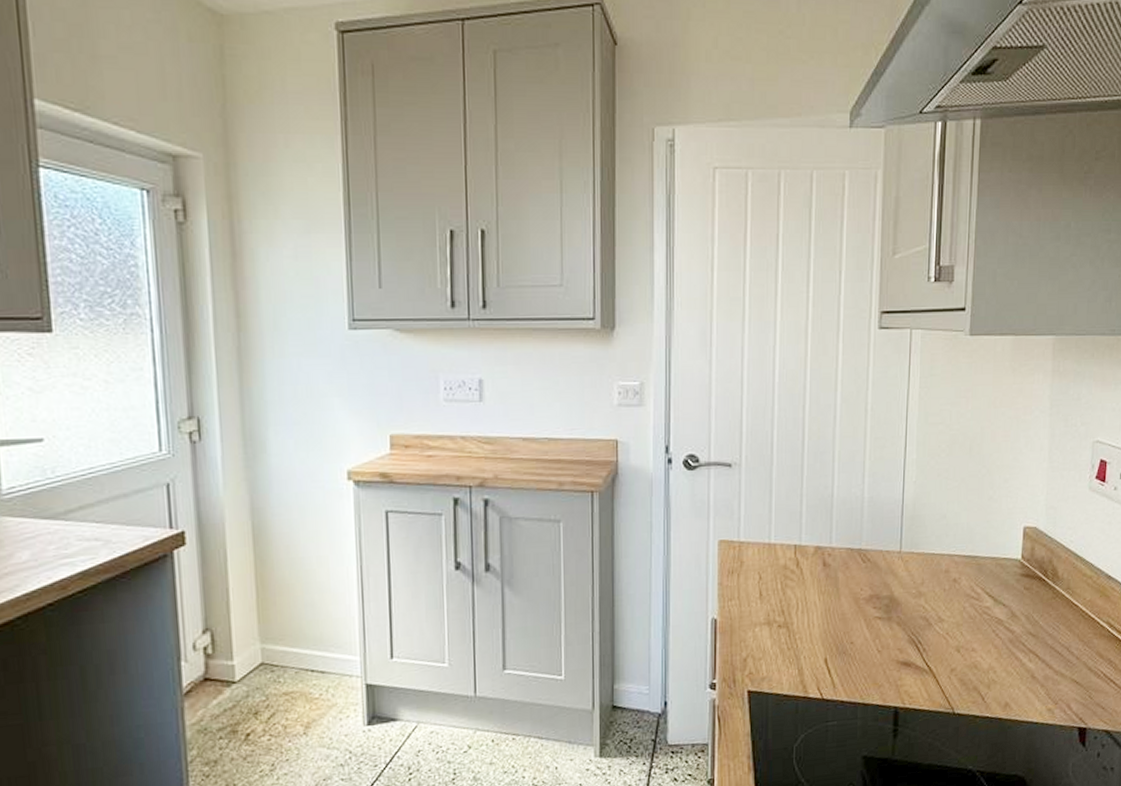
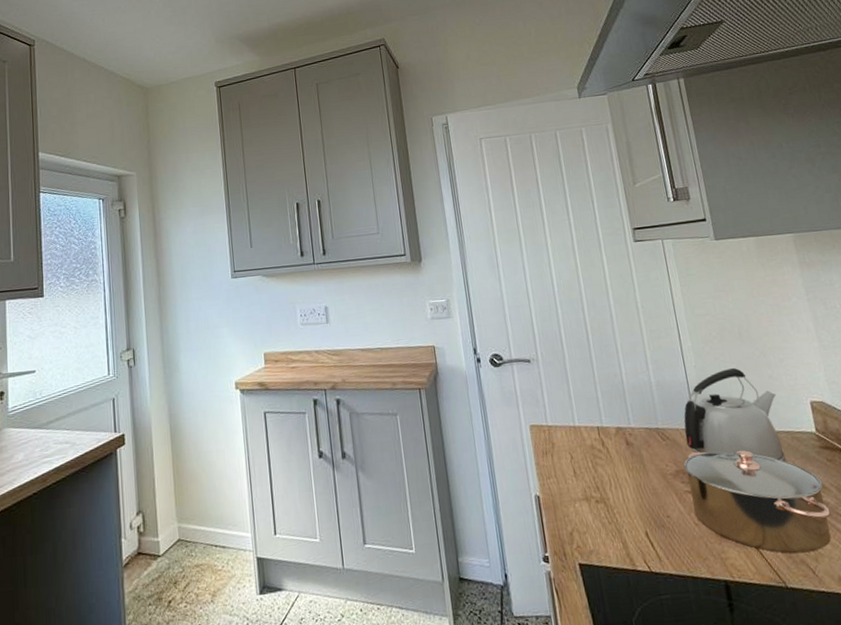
cooking pot: none [879,575,1014,681] -> present [683,449,831,554]
kettle: none [887,485,992,589] -> present [683,367,786,462]

